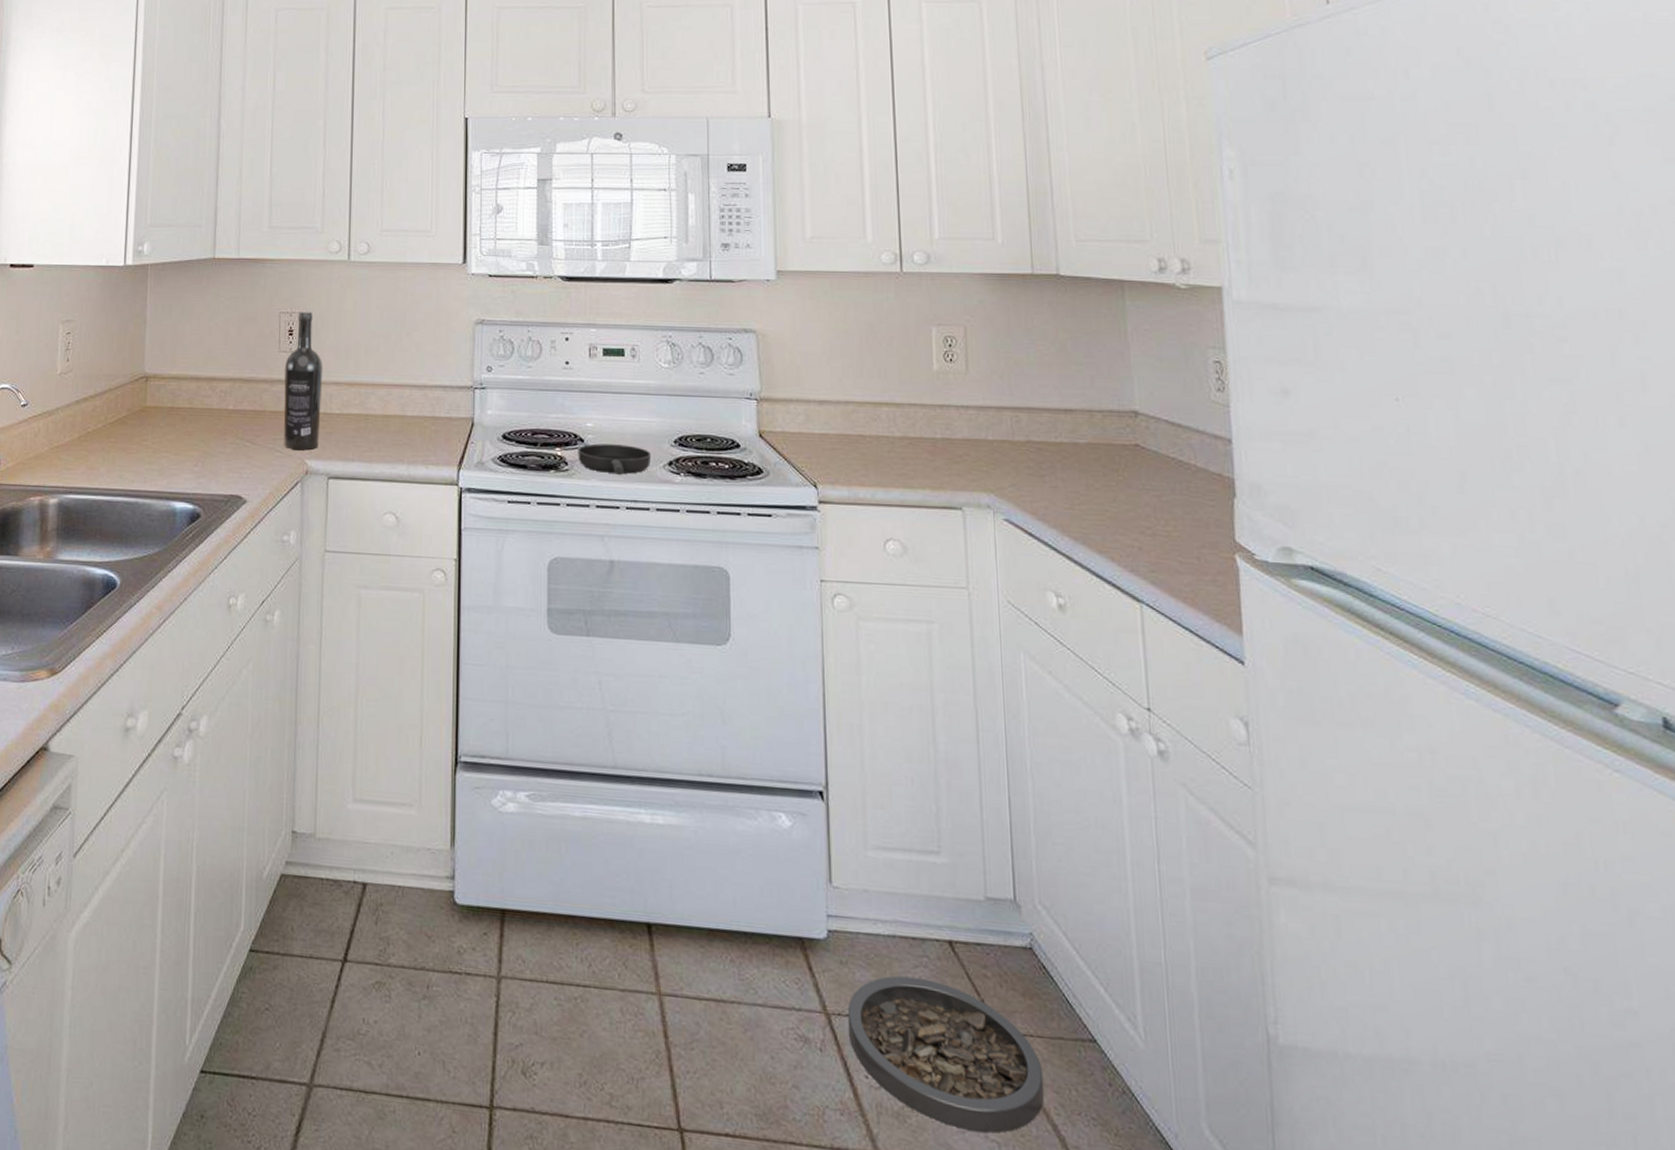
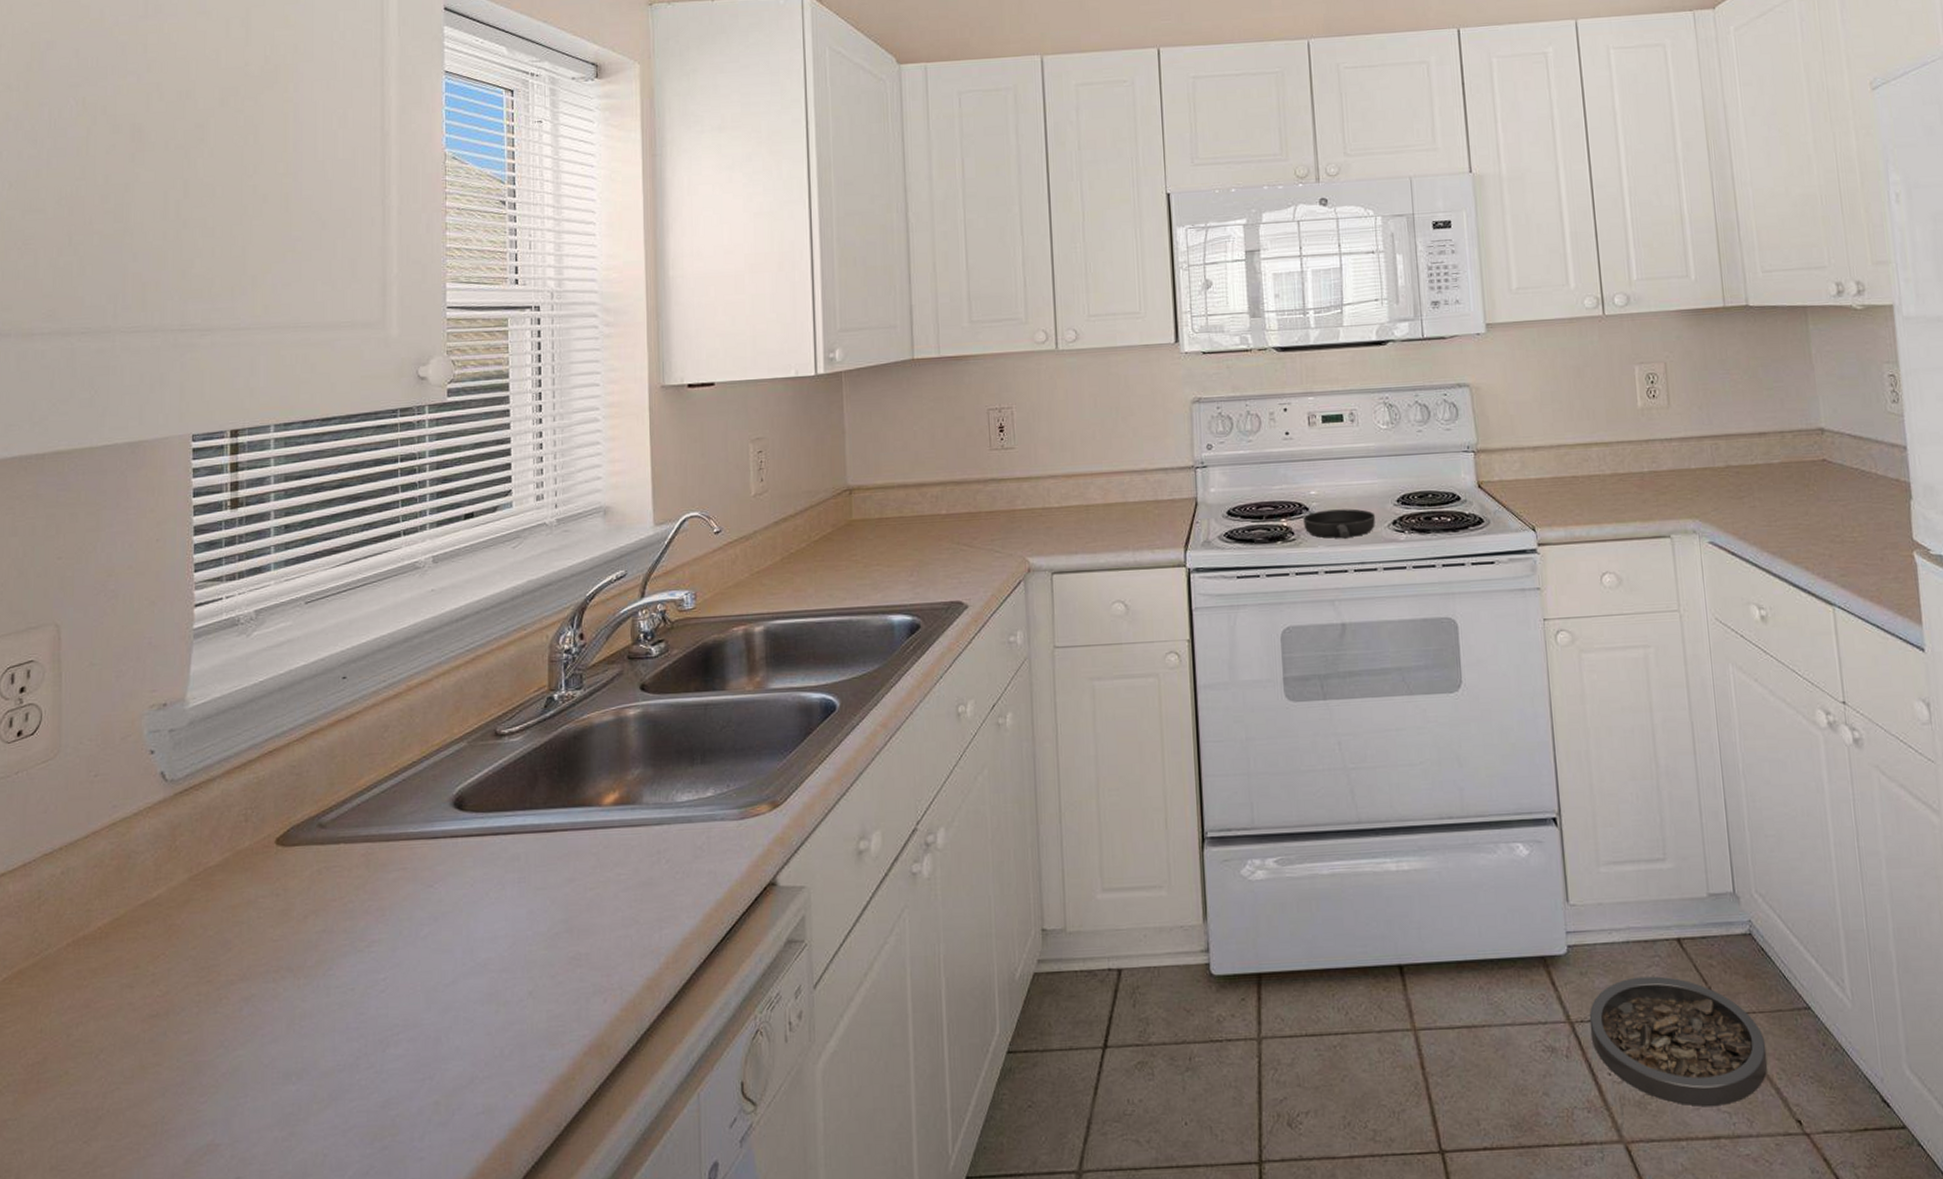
wine bottle: present [283,311,323,451] -> none [997,405,1040,549]

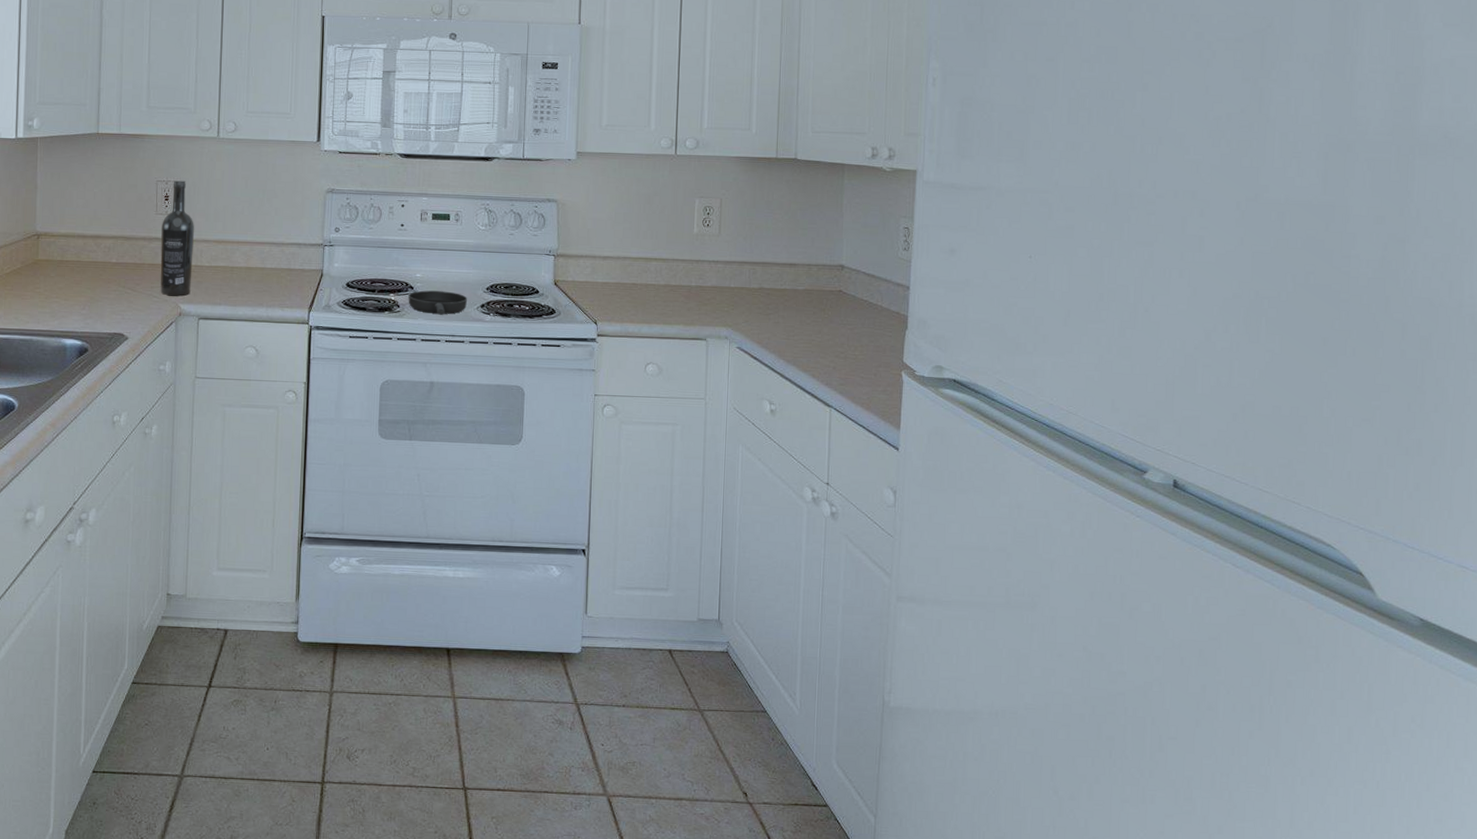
wine bottle: none [997,405,1040,549] -> present [160,179,195,297]
pet bowl: present [1589,976,1768,1107] -> none [591,675,728,776]

